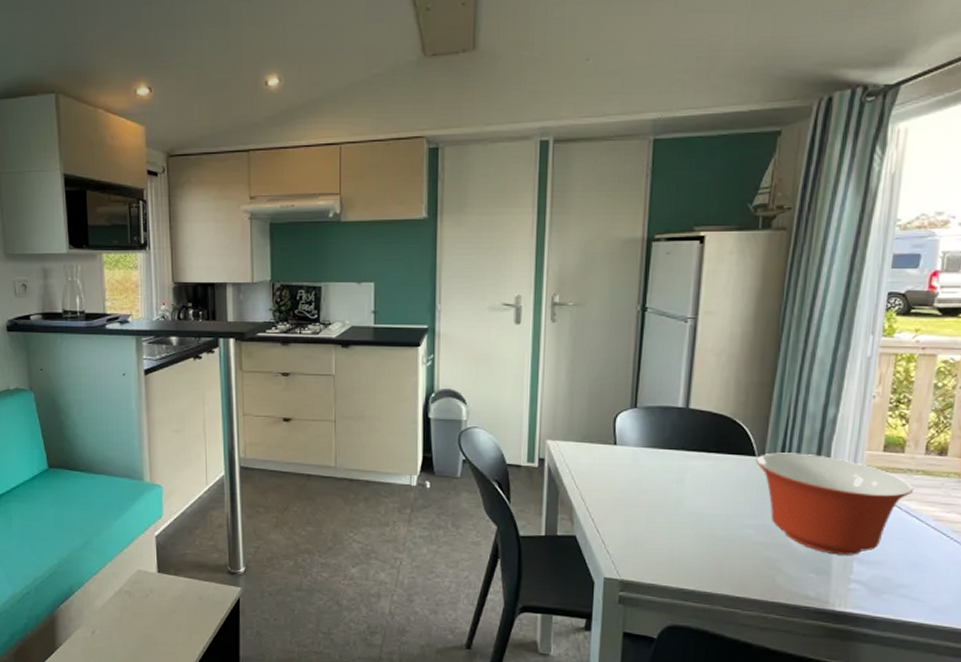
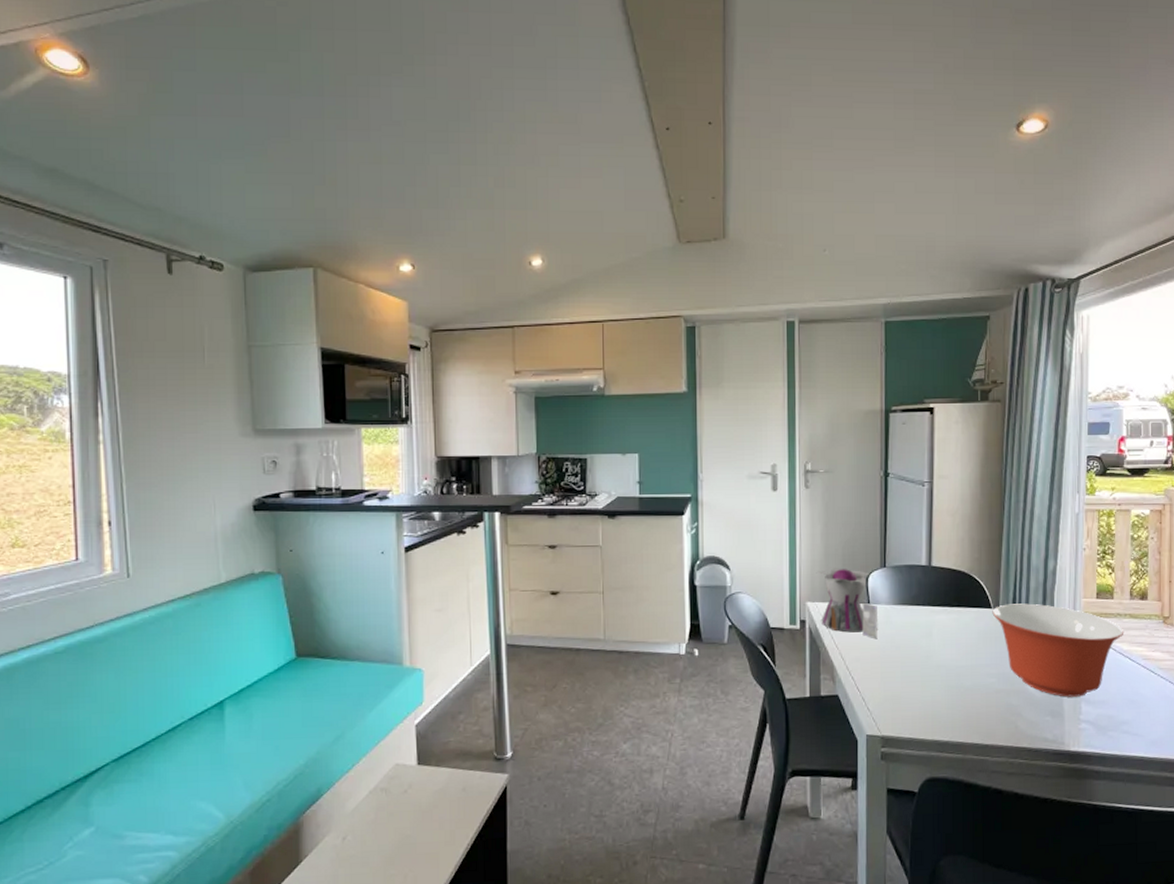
teapot: none [558,406,624,482] -> present [816,568,878,639]

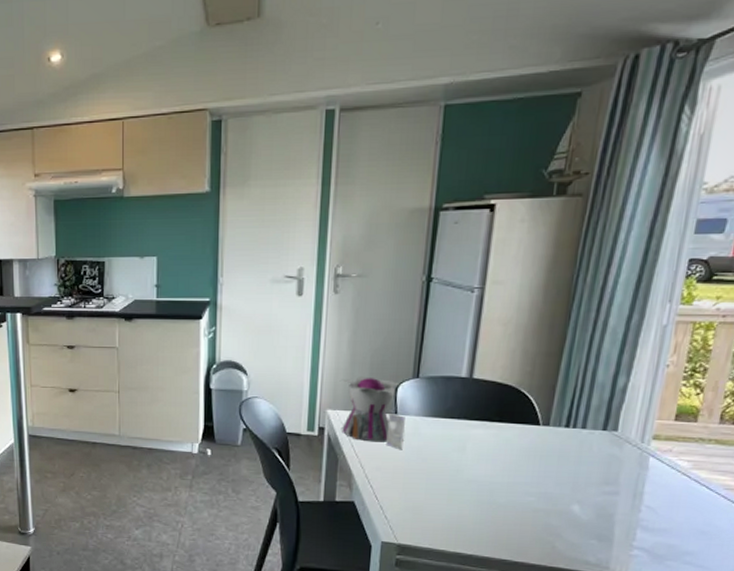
mixing bowl: present [992,603,1124,697] -> none [540,422,705,523]

